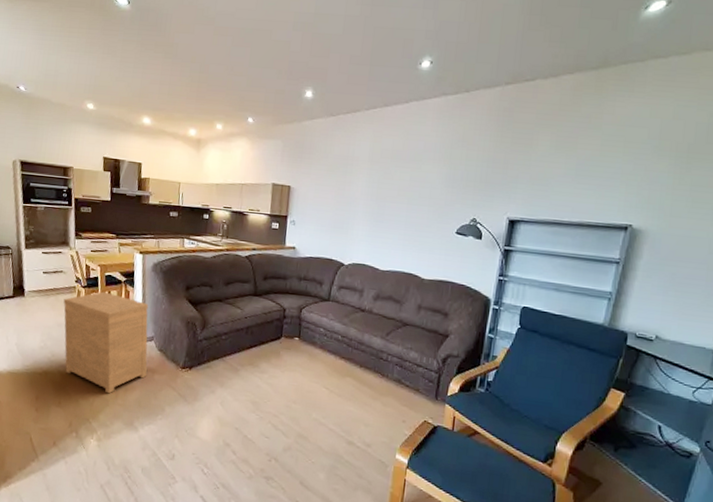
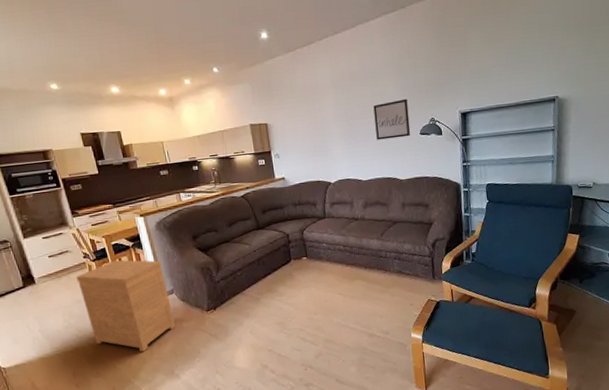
wall art: none [405,190,450,233] -> present [373,98,411,140]

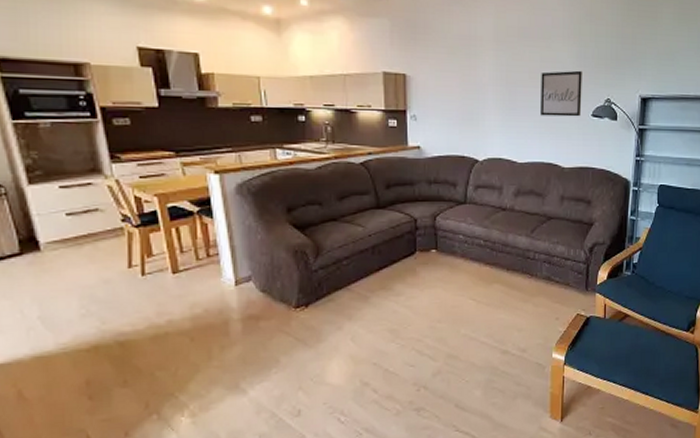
nightstand: present [76,260,176,352] -> none [107,229,249,357]

